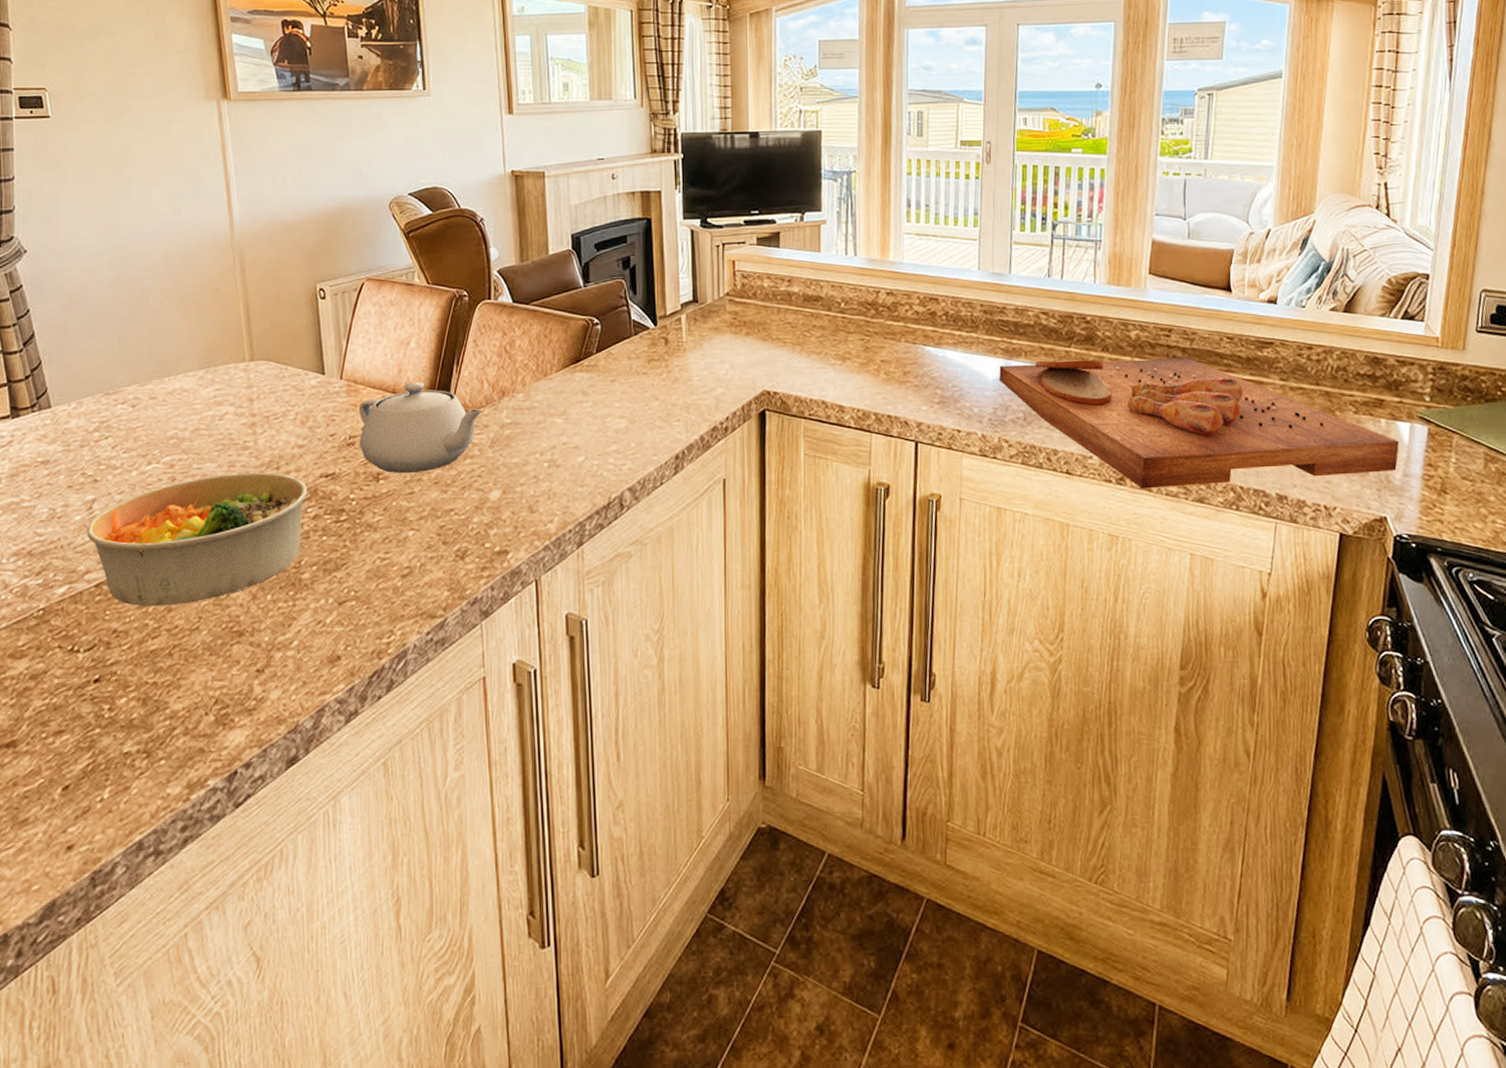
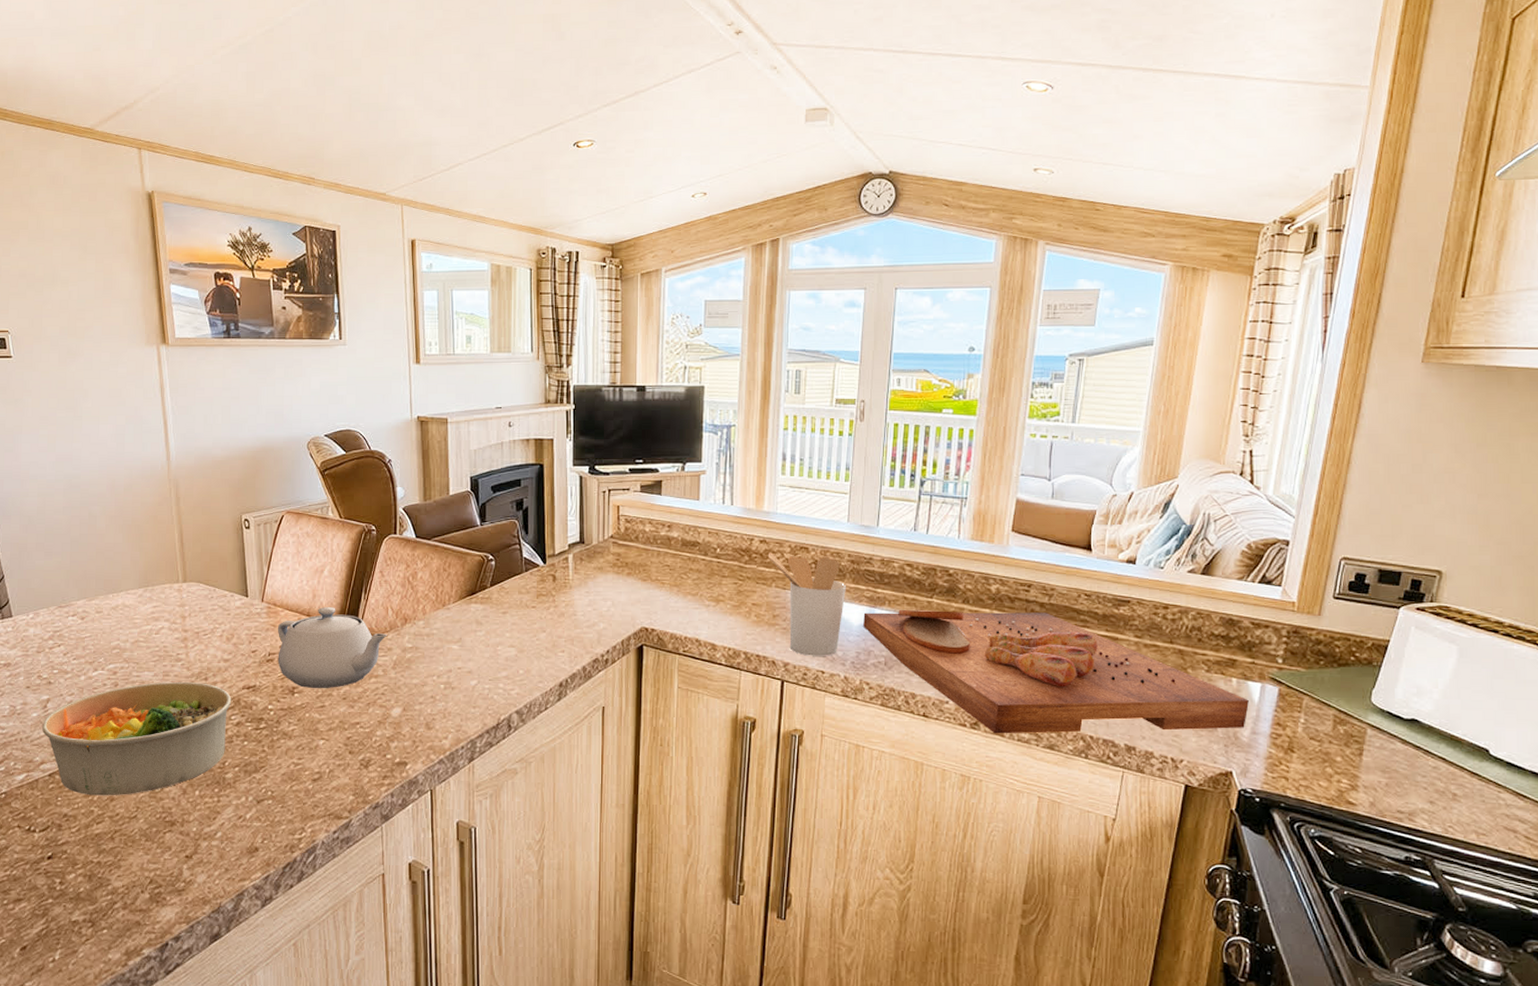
utensil holder: none [895,305,980,414] -> present [767,552,846,656]

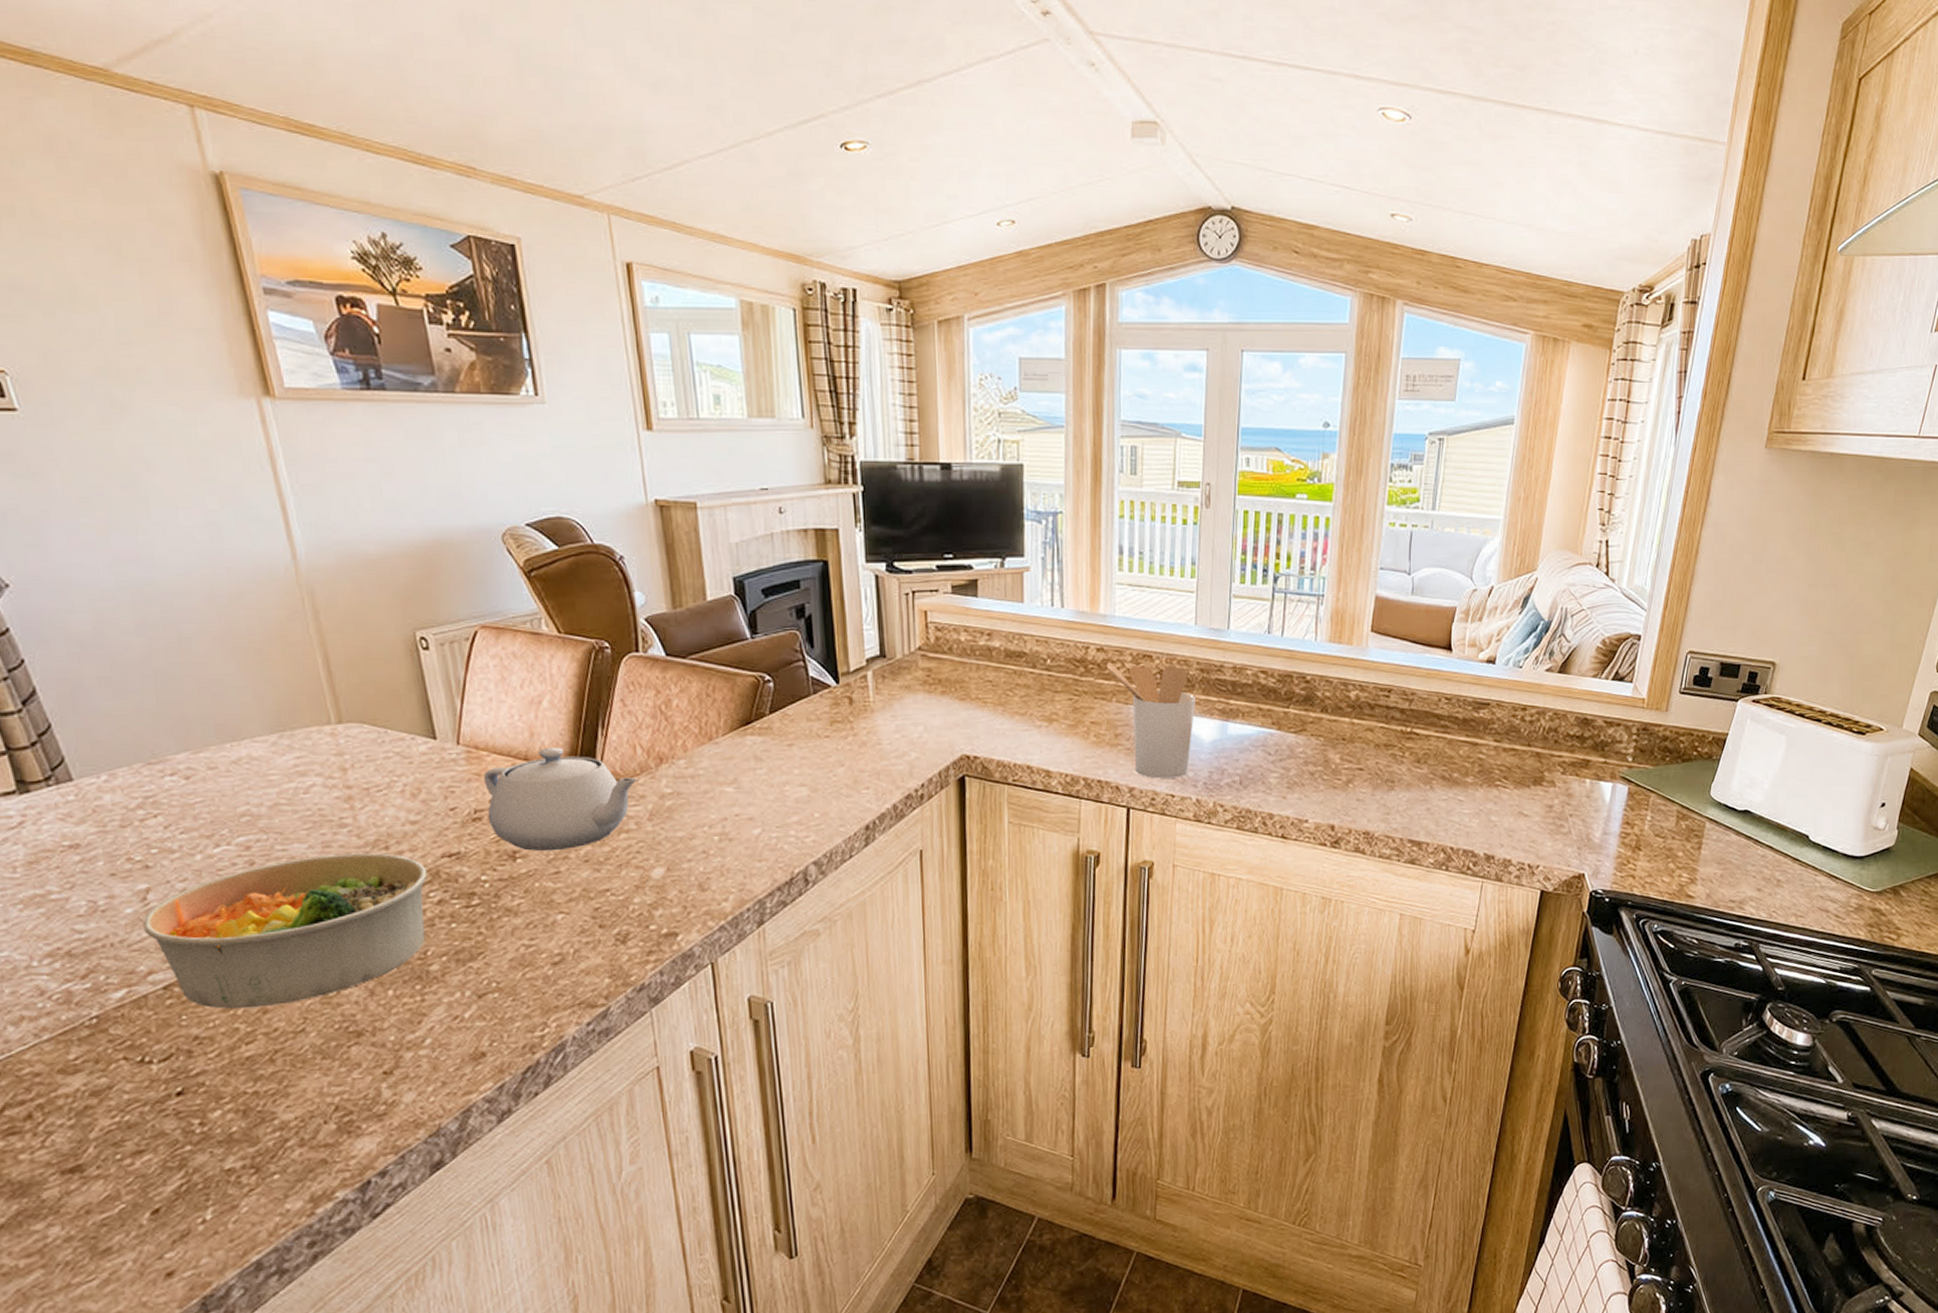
cutting board: present [863,609,1249,734] -> none [1215,719,1601,852]

